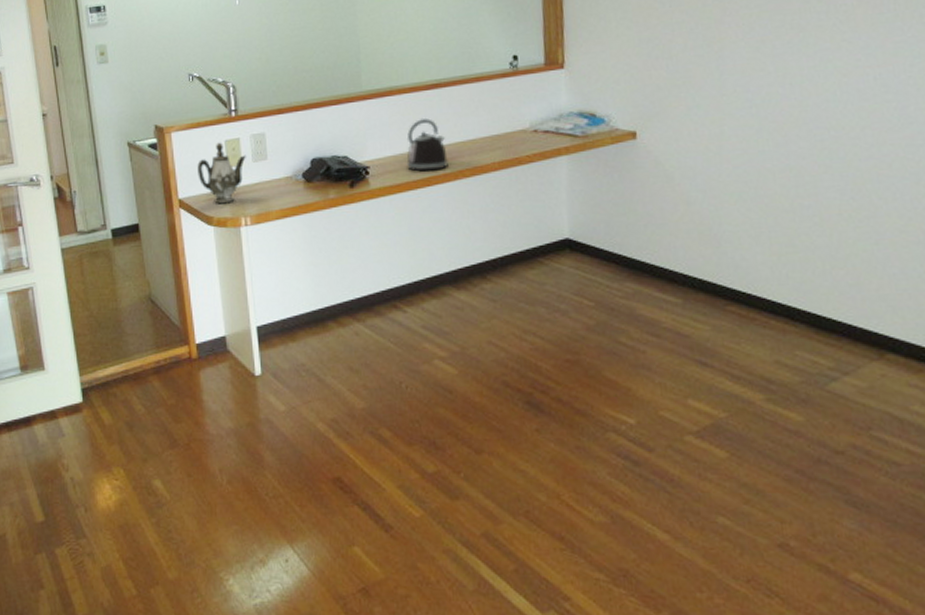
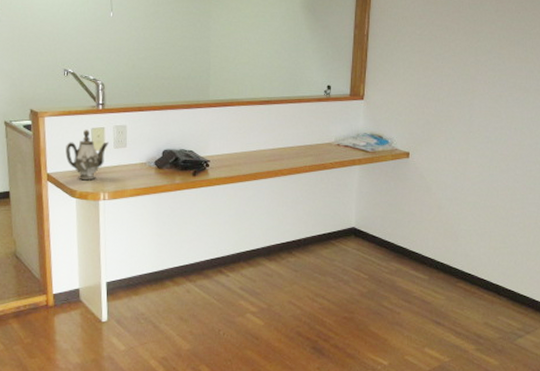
kettle: present [406,117,448,172] -> none [239,126,271,168]

